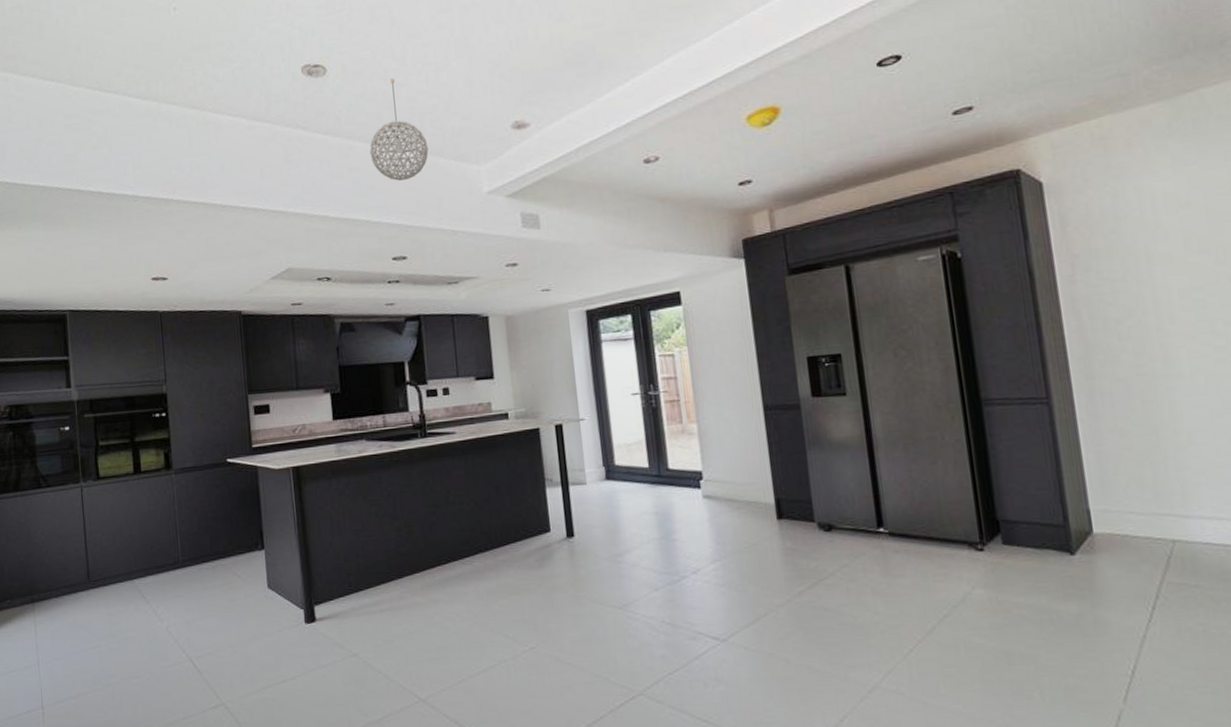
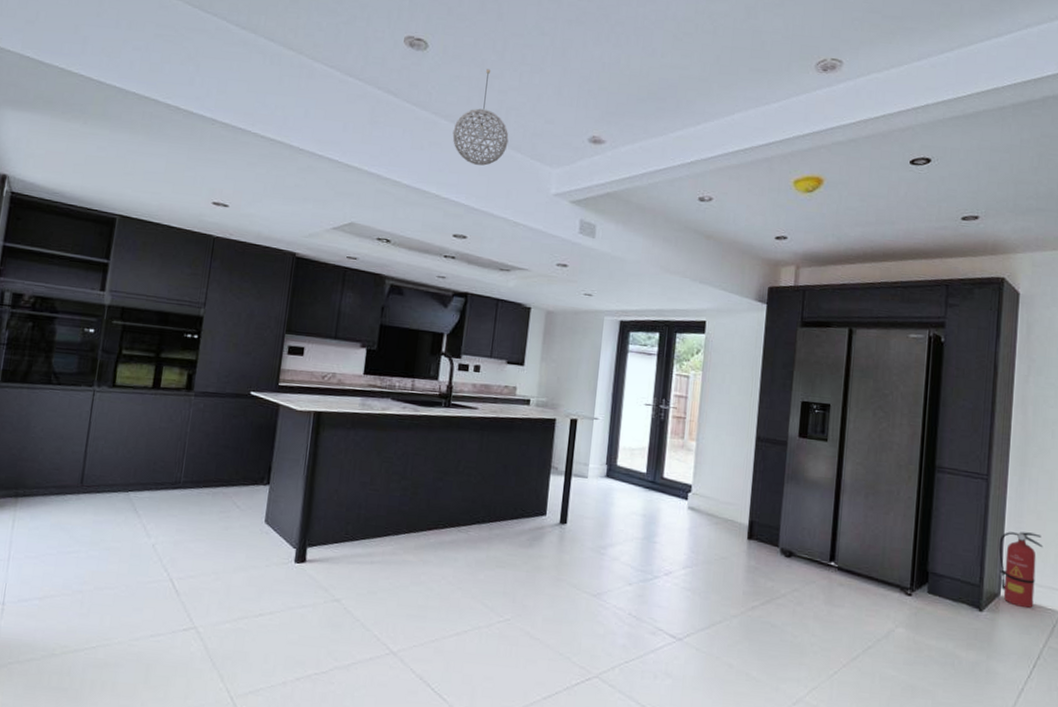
fire extinguisher: none [1078,454,1138,543] -> present [998,531,1044,609]

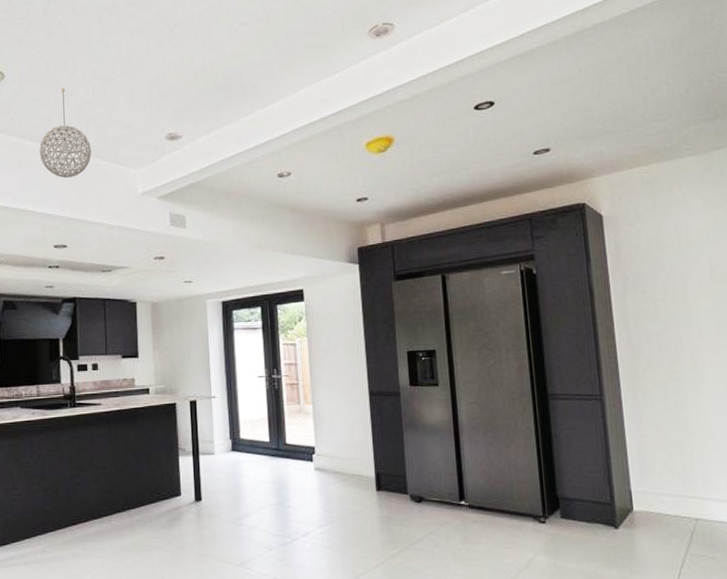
fire extinguisher: present [998,531,1044,609] -> none [623,445,668,520]

